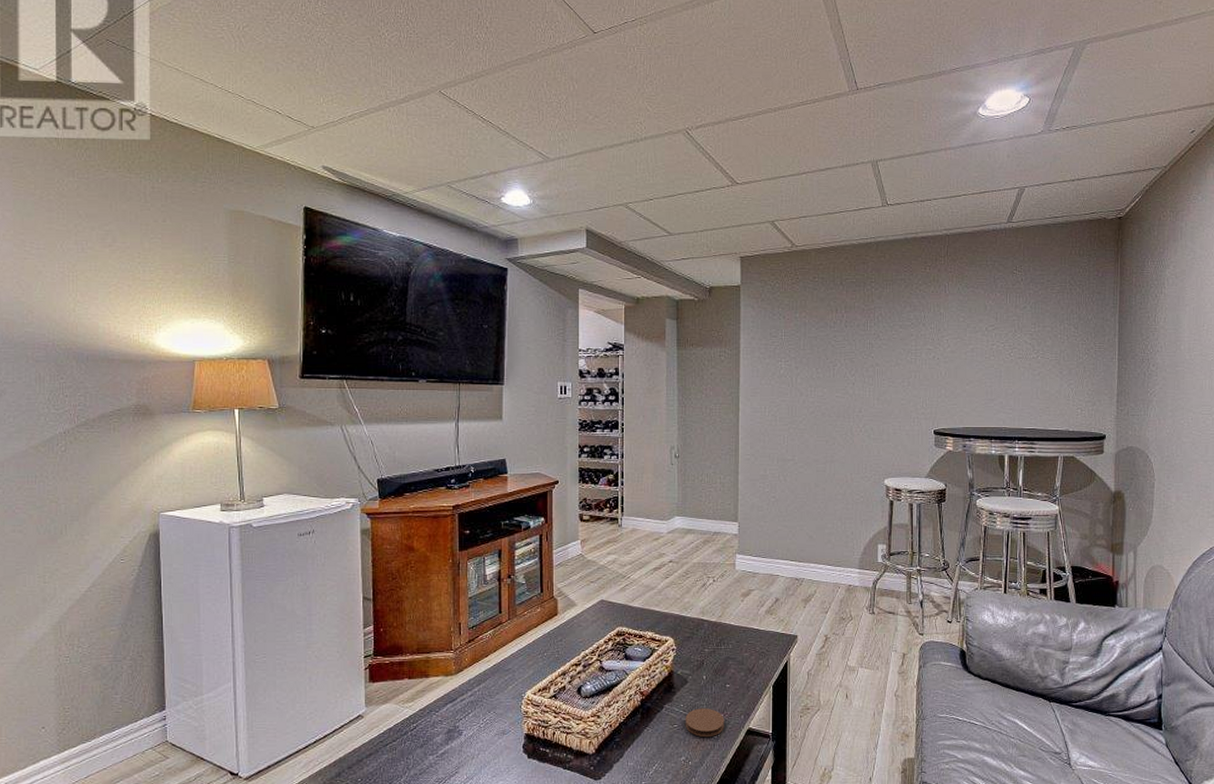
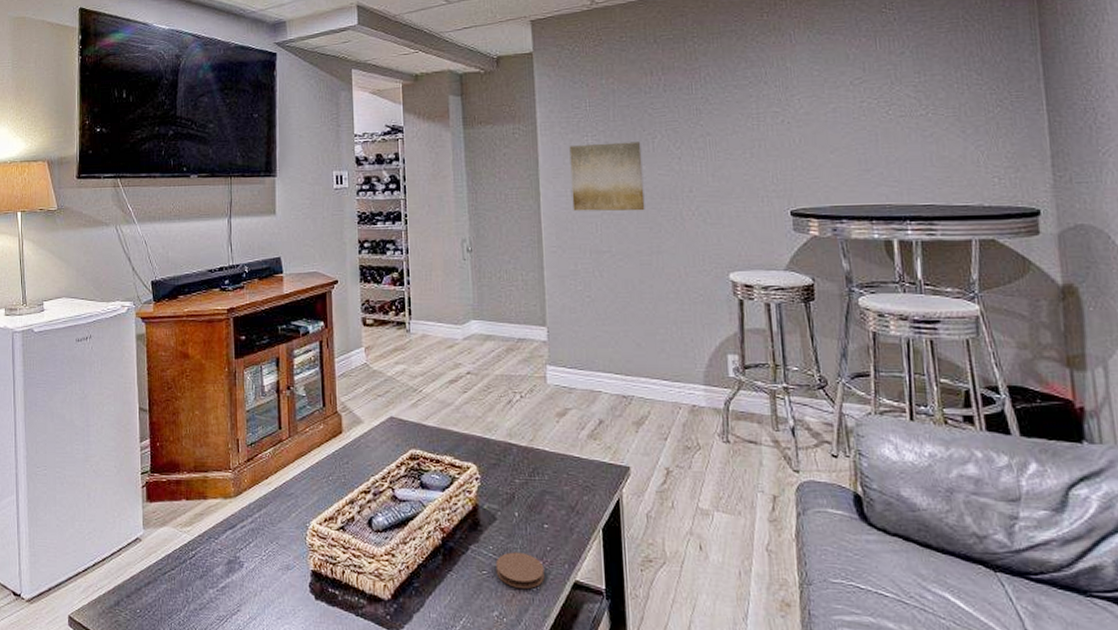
wall art: none [766,368,824,427] -> present [569,141,645,212]

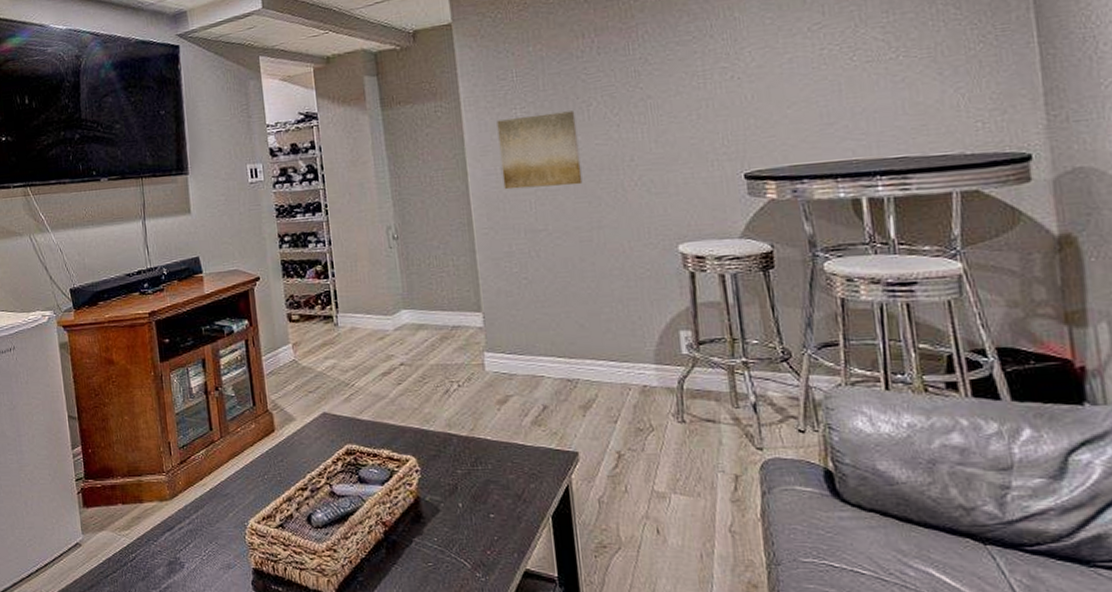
coaster: present [495,552,545,590] -> none [441,543,494,580]

